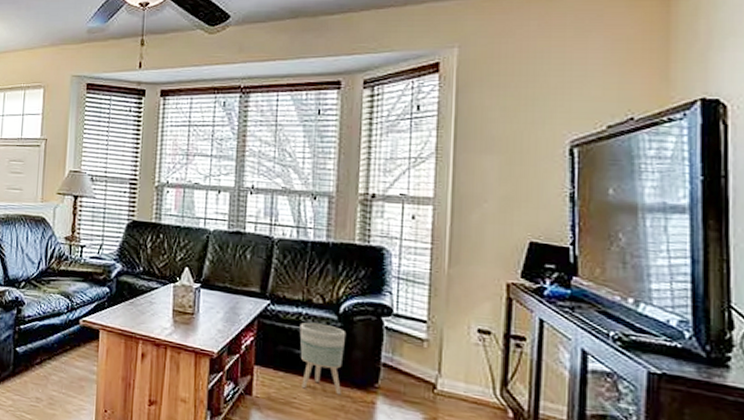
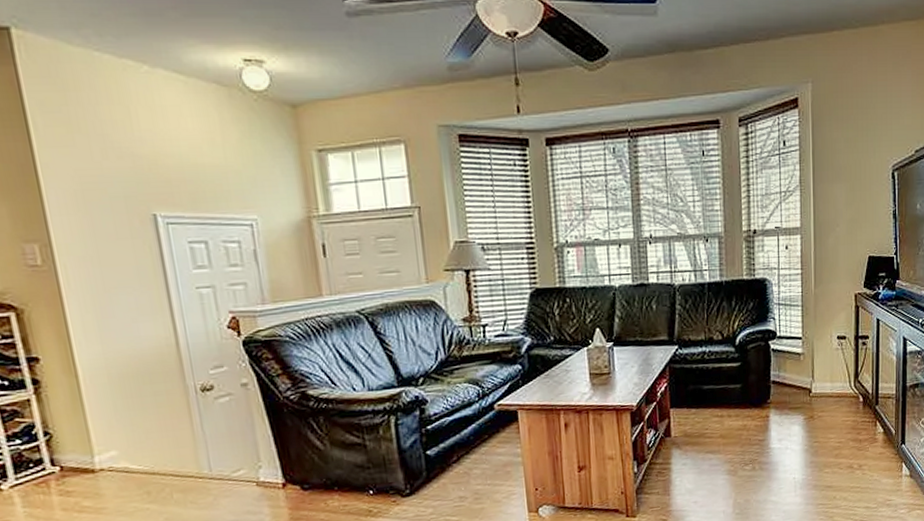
planter: present [299,322,347,395] -> none [705,357,743,419]

